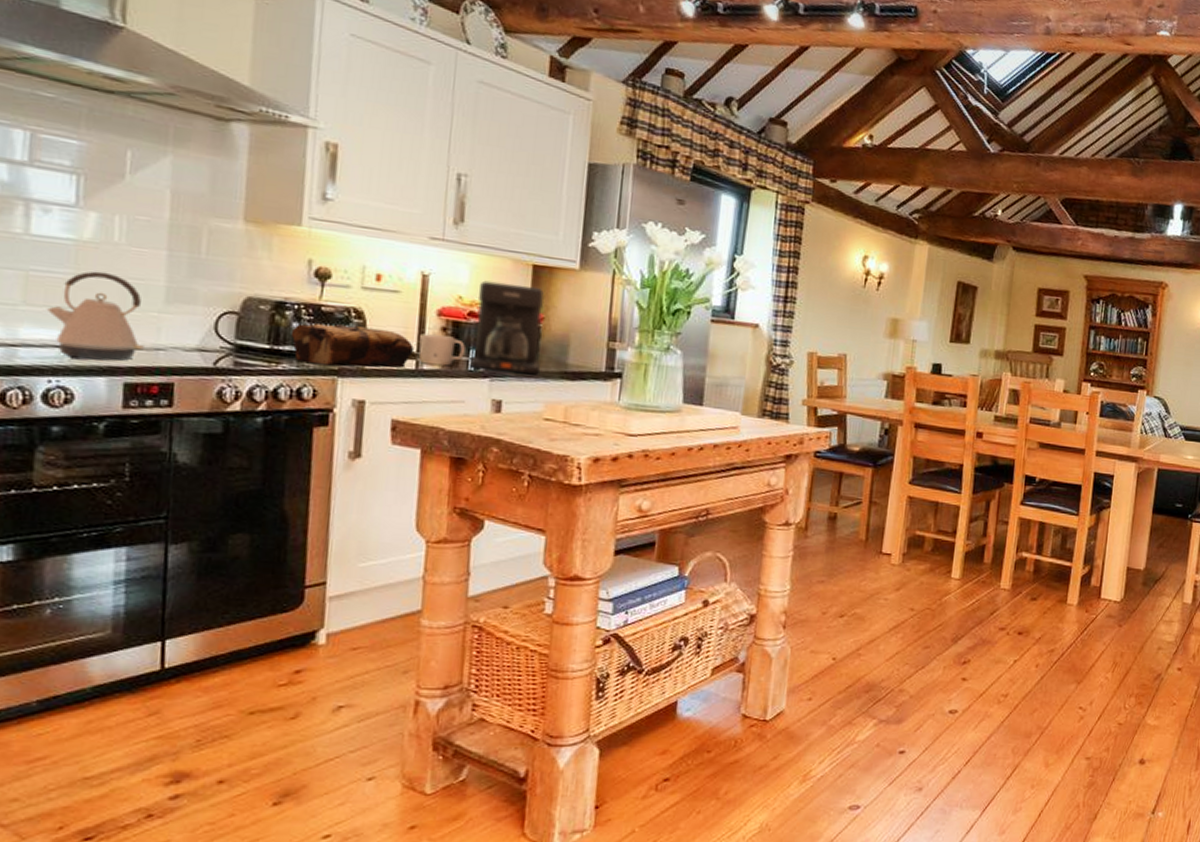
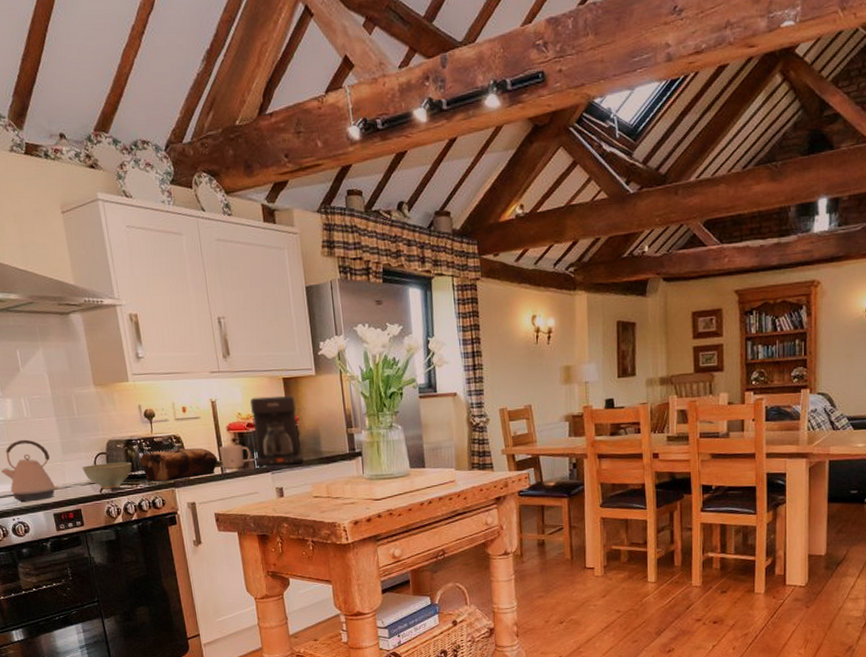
bowl: none [192,324,277,364] -> present [82,462,132,489]

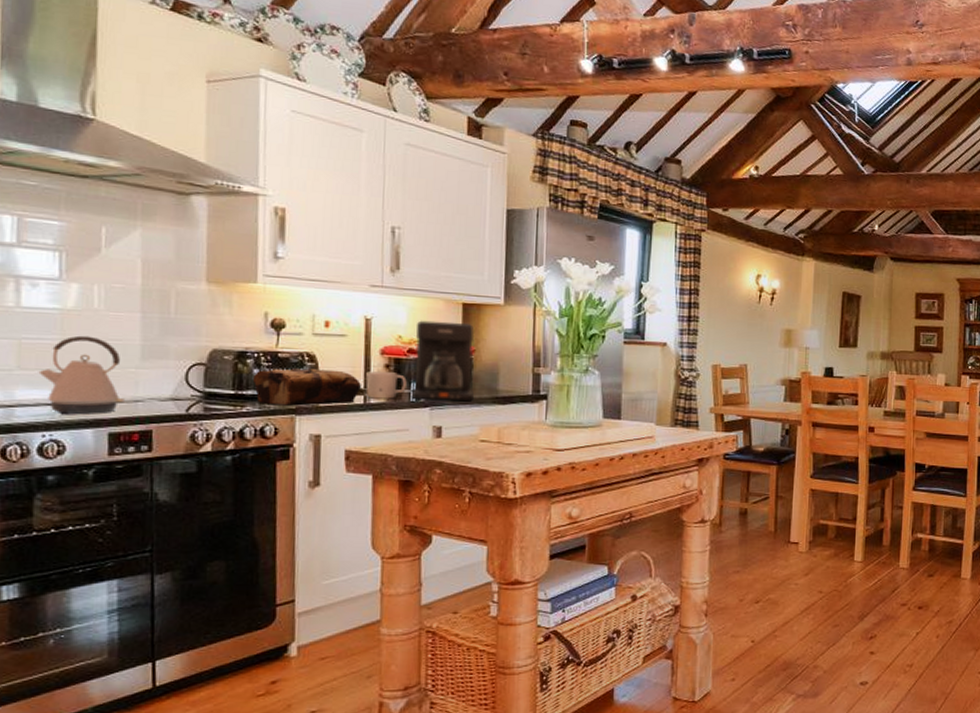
bowl: present [82,462,132,489] -> none [165,376,240,409]

